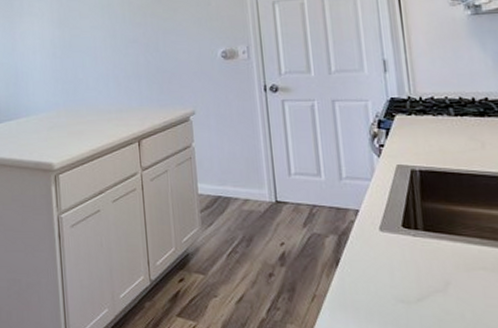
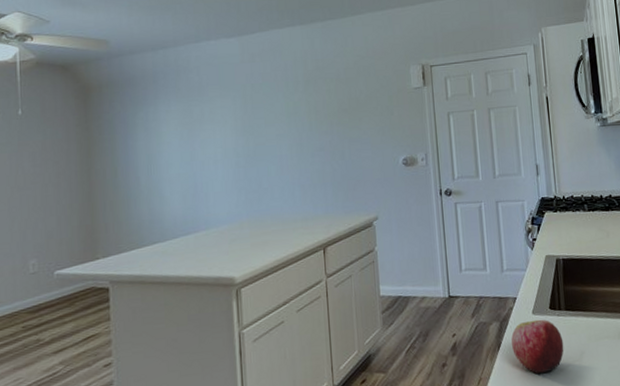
apple: none [352,237,423,299] -> present [511,319,564,374]

